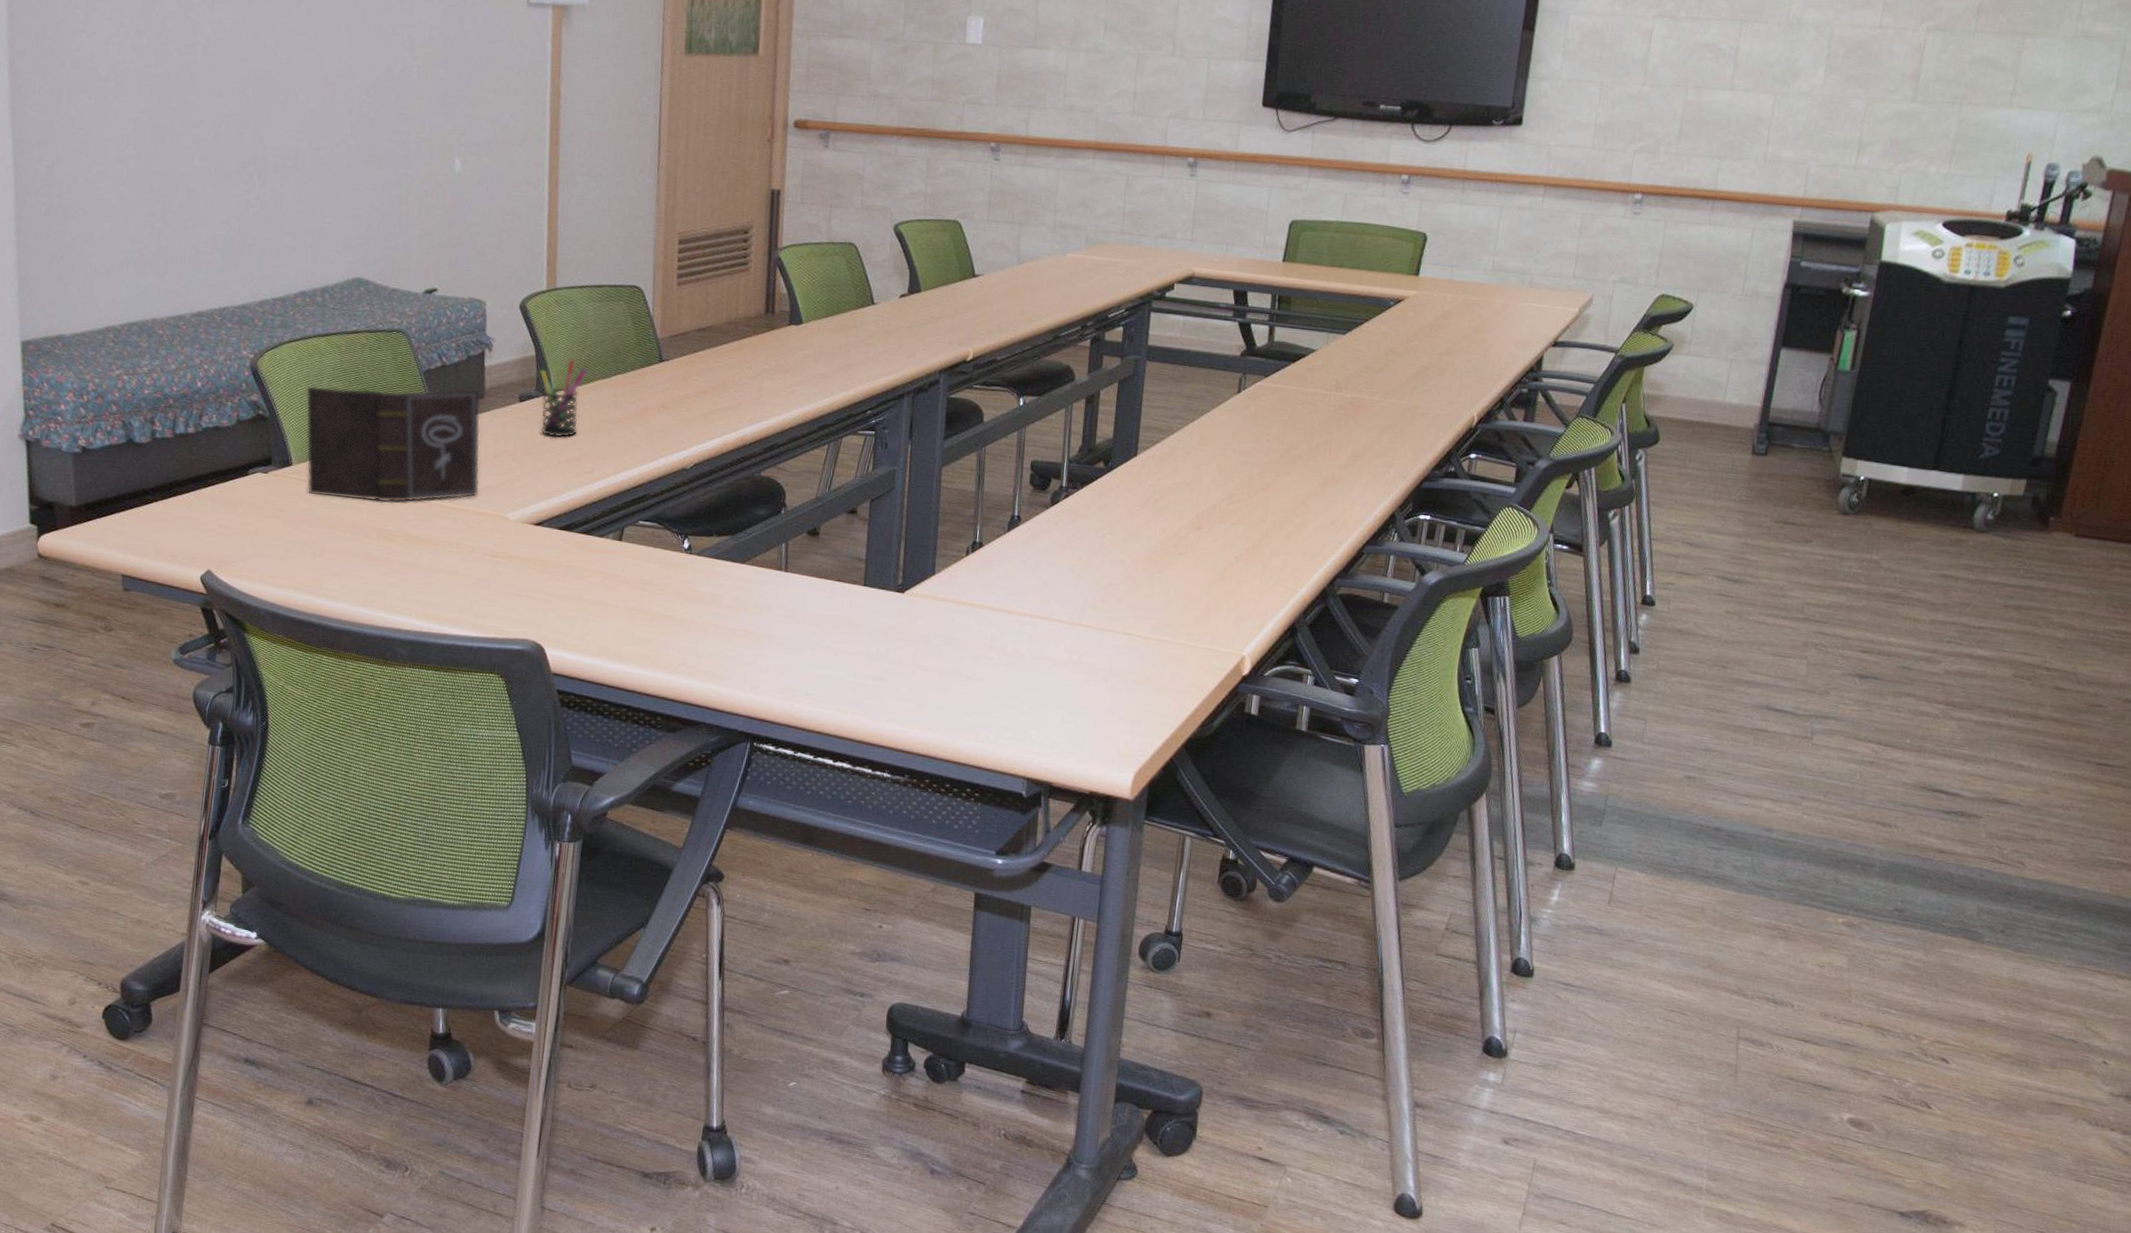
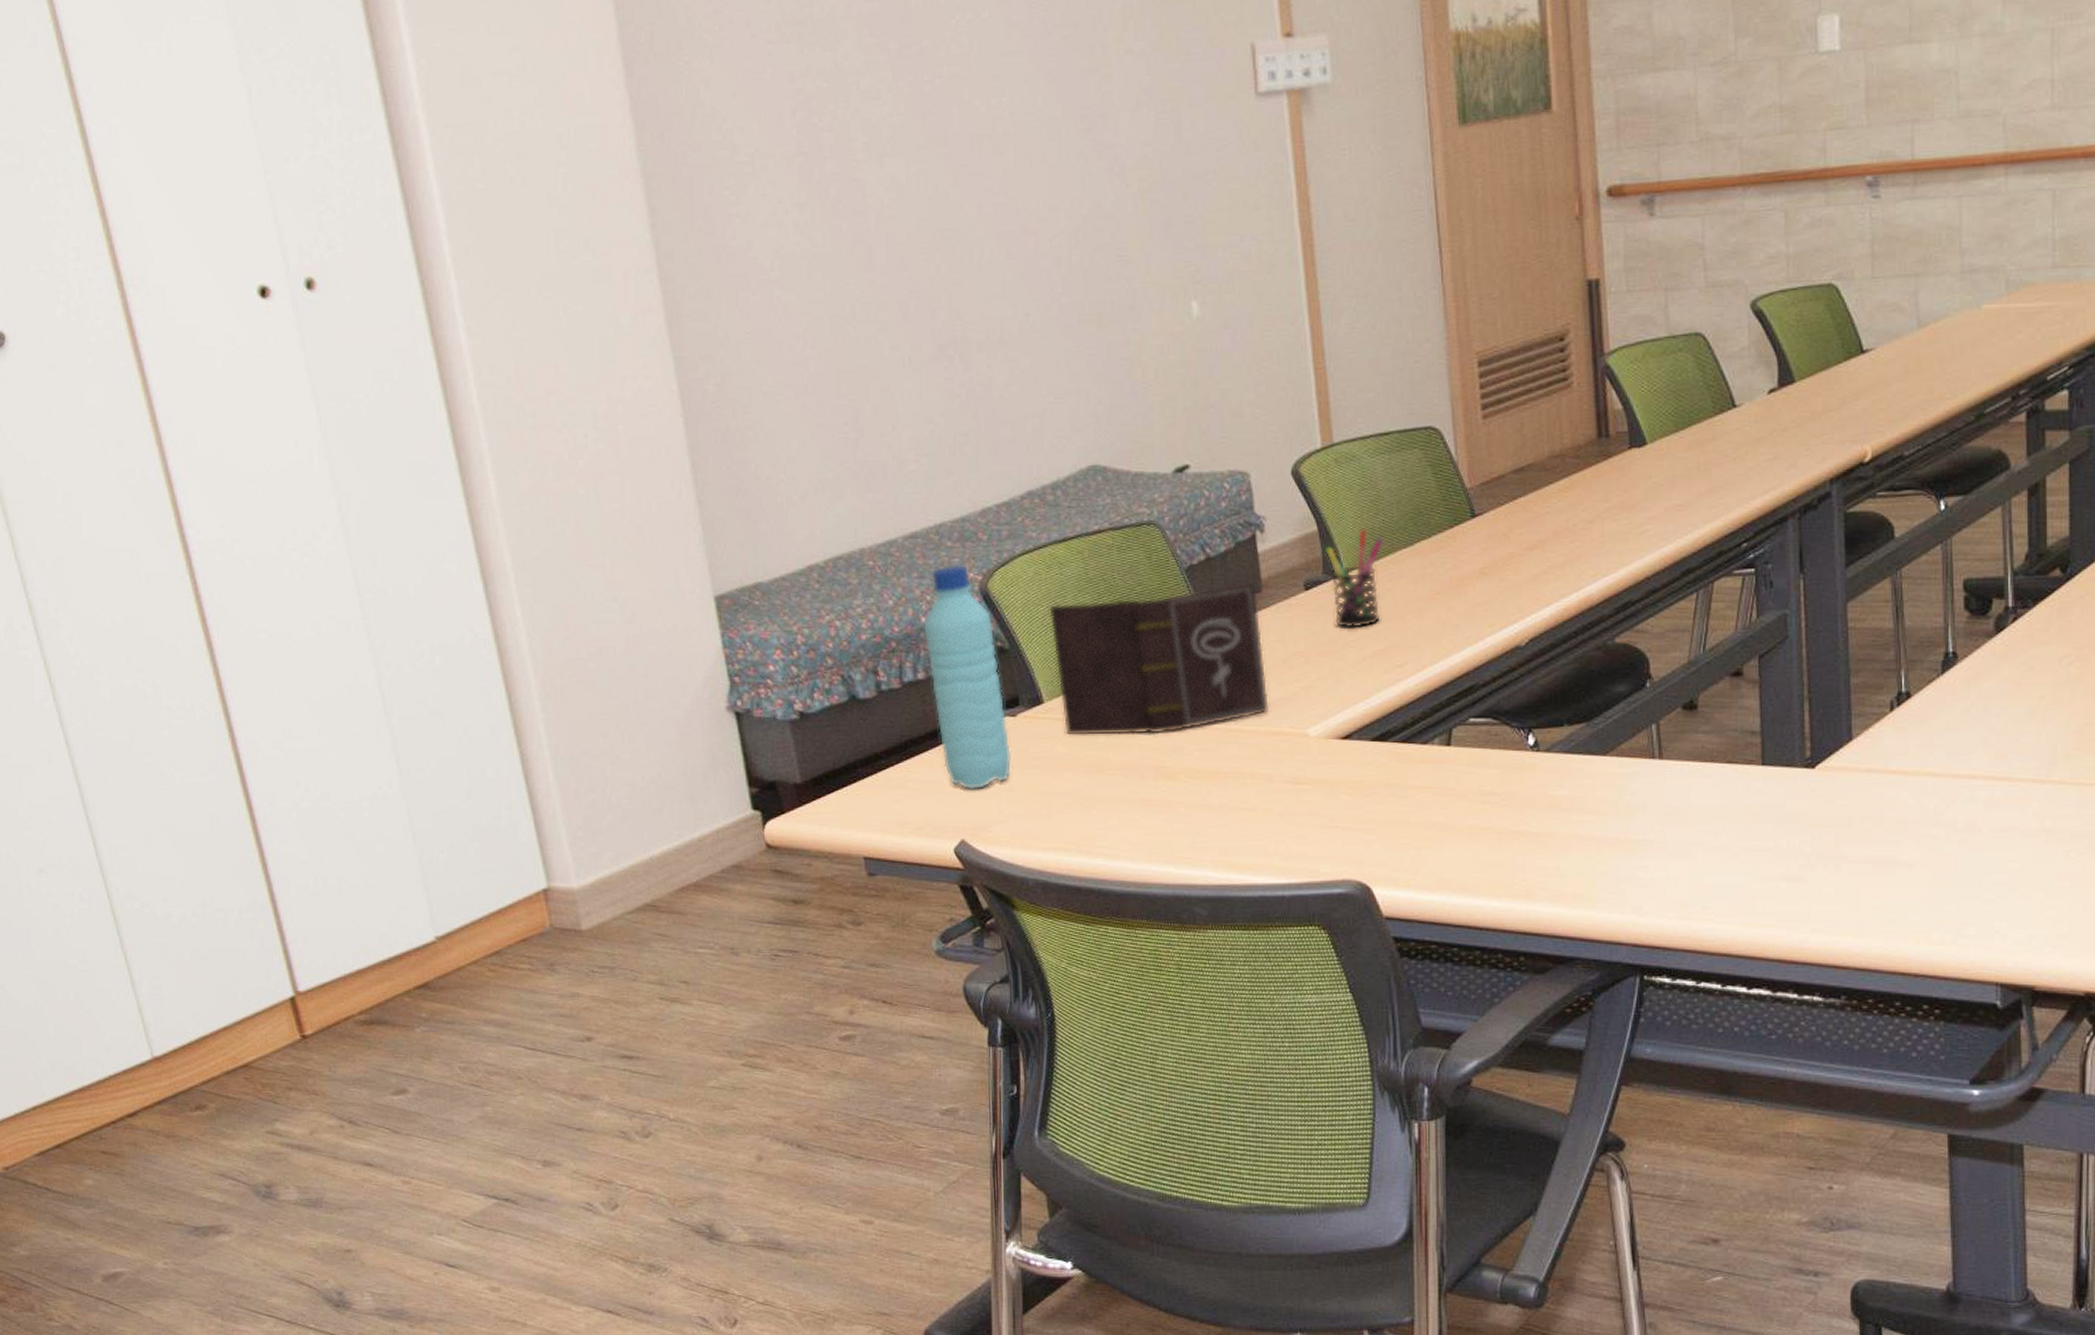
water bottle: none [198,342,260,530] -> present [922,565,1012,790]

